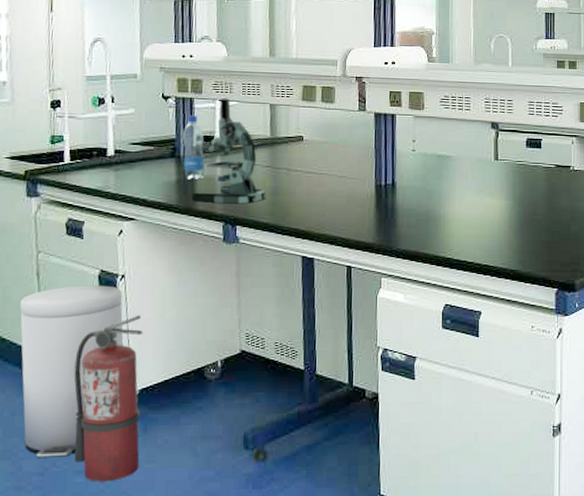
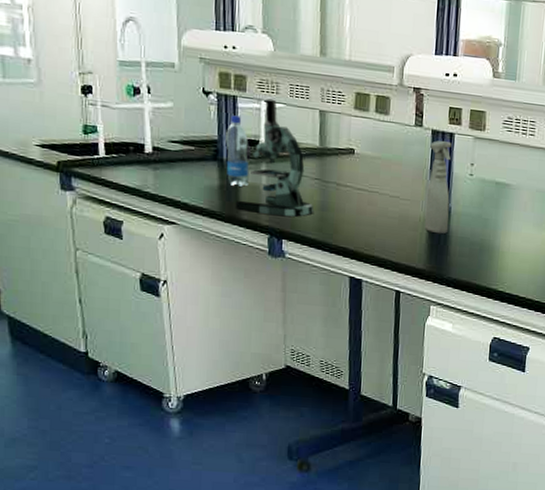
pedal bin: present [19,285,123,459] -> none [60,287,167,453]
fire extinguisher: present [74,314,144,483] -> none [118,322,187,479]
spray bottle: none [371,122,395,208] -> present [424,140,452,234]

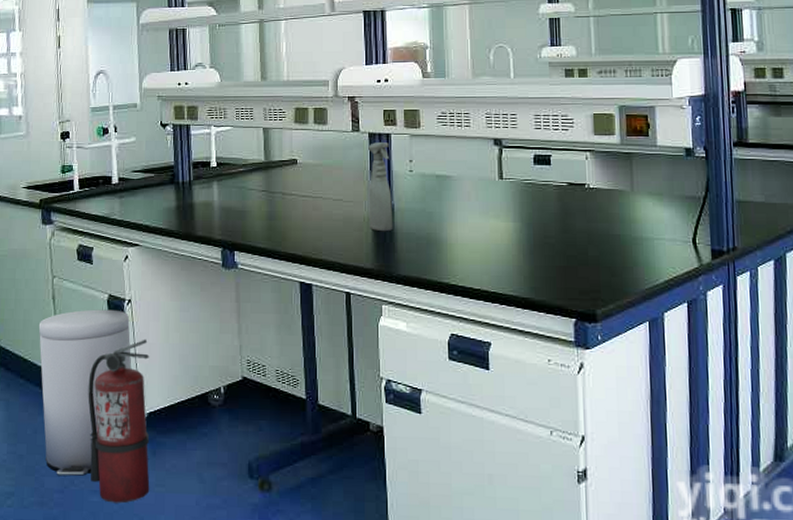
pedal bin: none [60,287,167,453] -> present [38,309,131,477]
fire extinguisher: none [118,322,187,479] -> present [88,339,150,504]
bottle: present [225,115,250,187] -> none [181,142,203,205]
microscope: present [235,98,314,217] -> none [191,123,263,229]

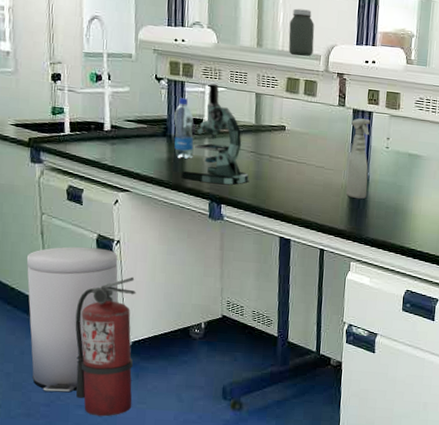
bottle: none [181,142,203,205] -> present [174,97,194,159]
microscope: none [191,123,263,229] -> present [181,83,250,185]
jar: none [293,36,320,85] -> present [288,8,315,57]

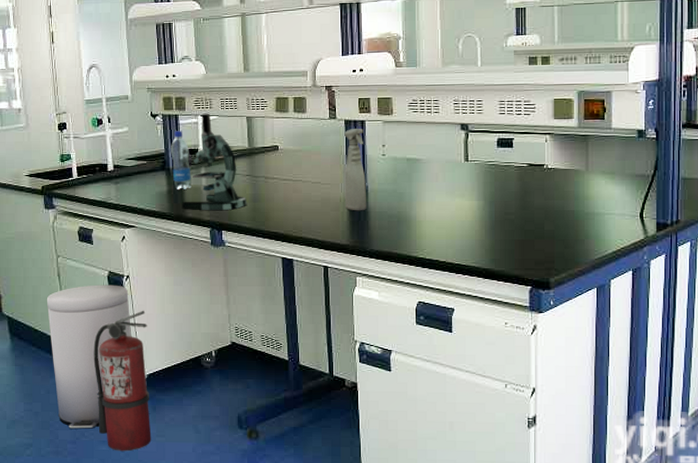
jar: present [288,8,315,57] -> none [274,28,299,75]

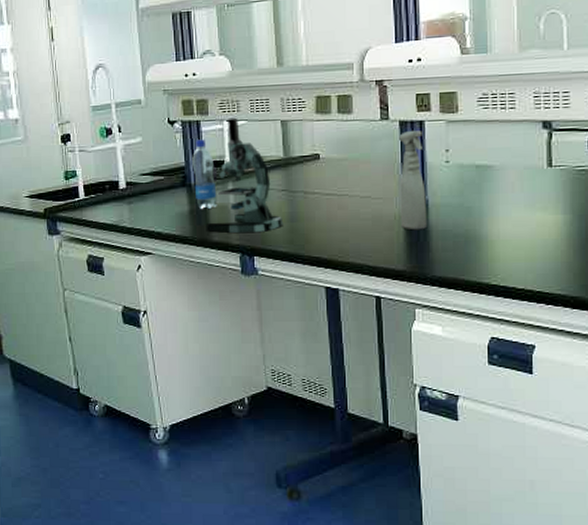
pedal bin: present [46,285,131,430] -> none [52,321,150,489]
fire extinguisher: present [93,310,152,452] -> none [107,350,176,514]

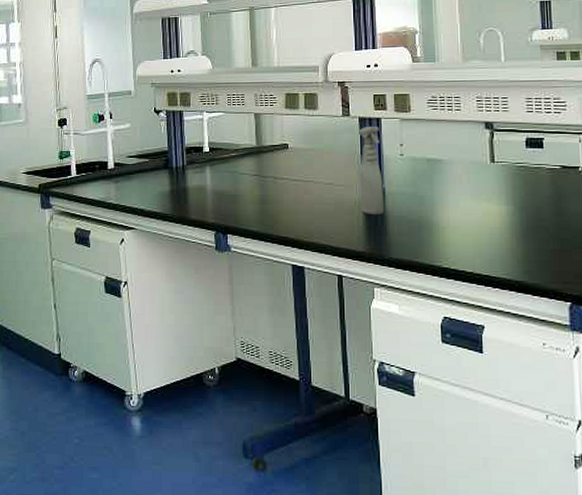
bottle: present [192,139,217,209] -> none [174,127,196,189]
microscope: present [206,117,284,233] -> none [184,109,255,213]

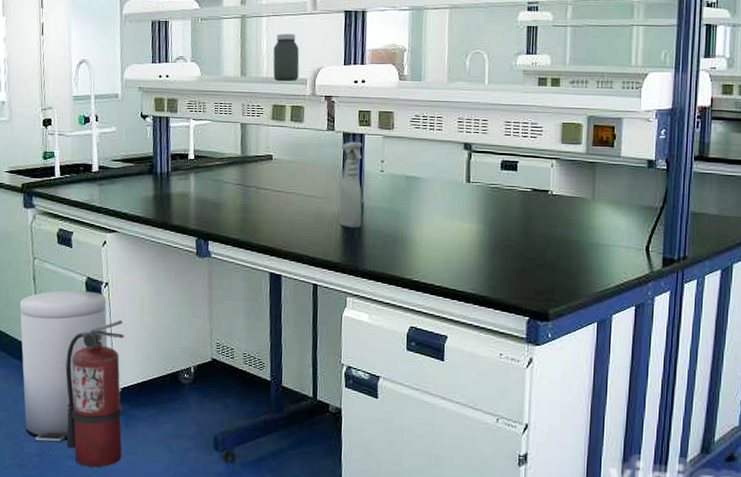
pedal bin: none [38,291,128,454] -> present [19,290,107,443]
fire extinguisher: none [86,320,147,481] -> present [65,320,125,468]
jar: none [283,22,310,71] -> present [273,33,300,82]

